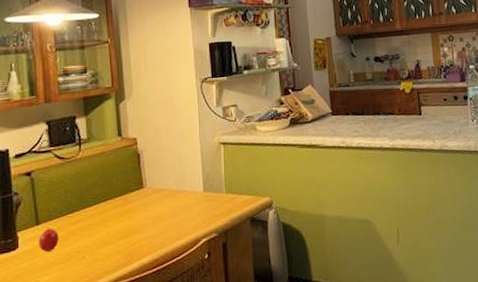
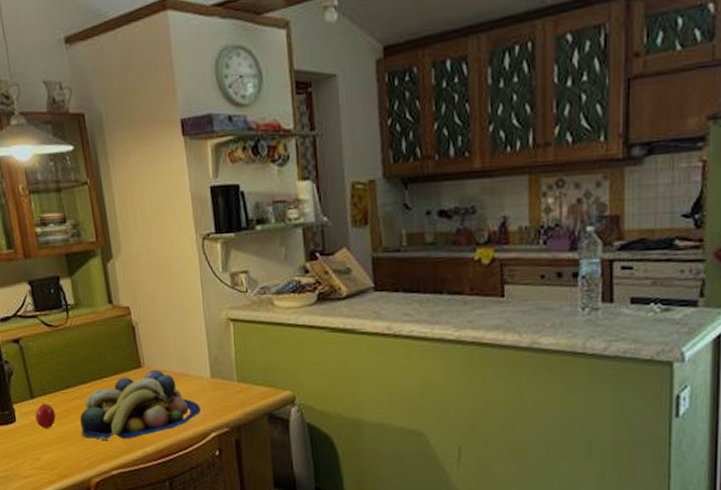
fruit bowl: none [82,188,193,257] -> present [80,369,201,440]

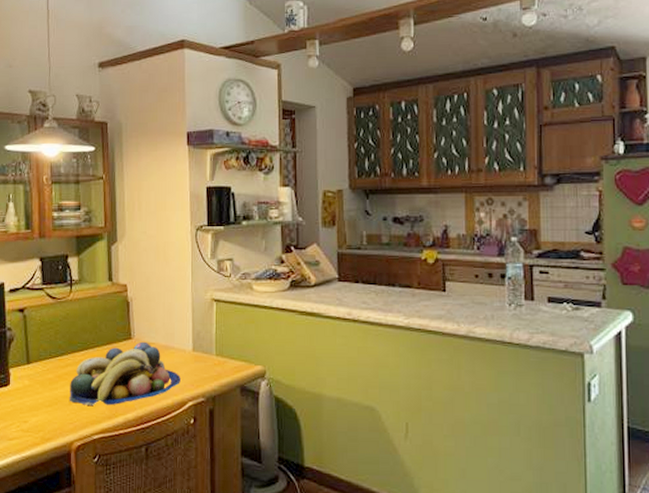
apple: present [35,402,56,428] -> none [28,367,48,392]

